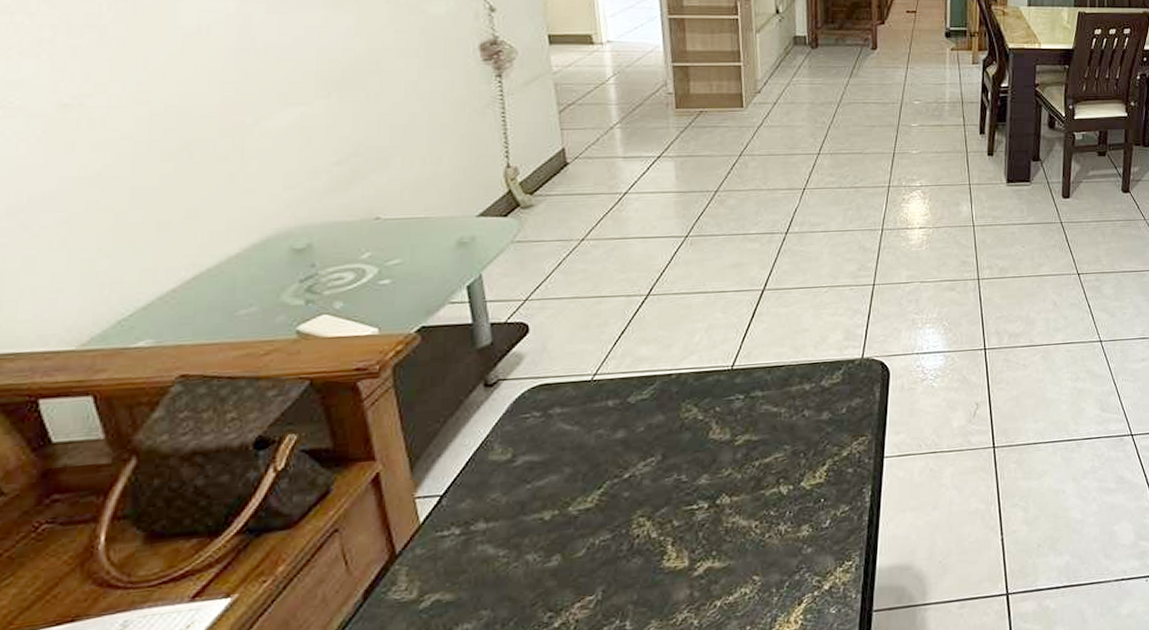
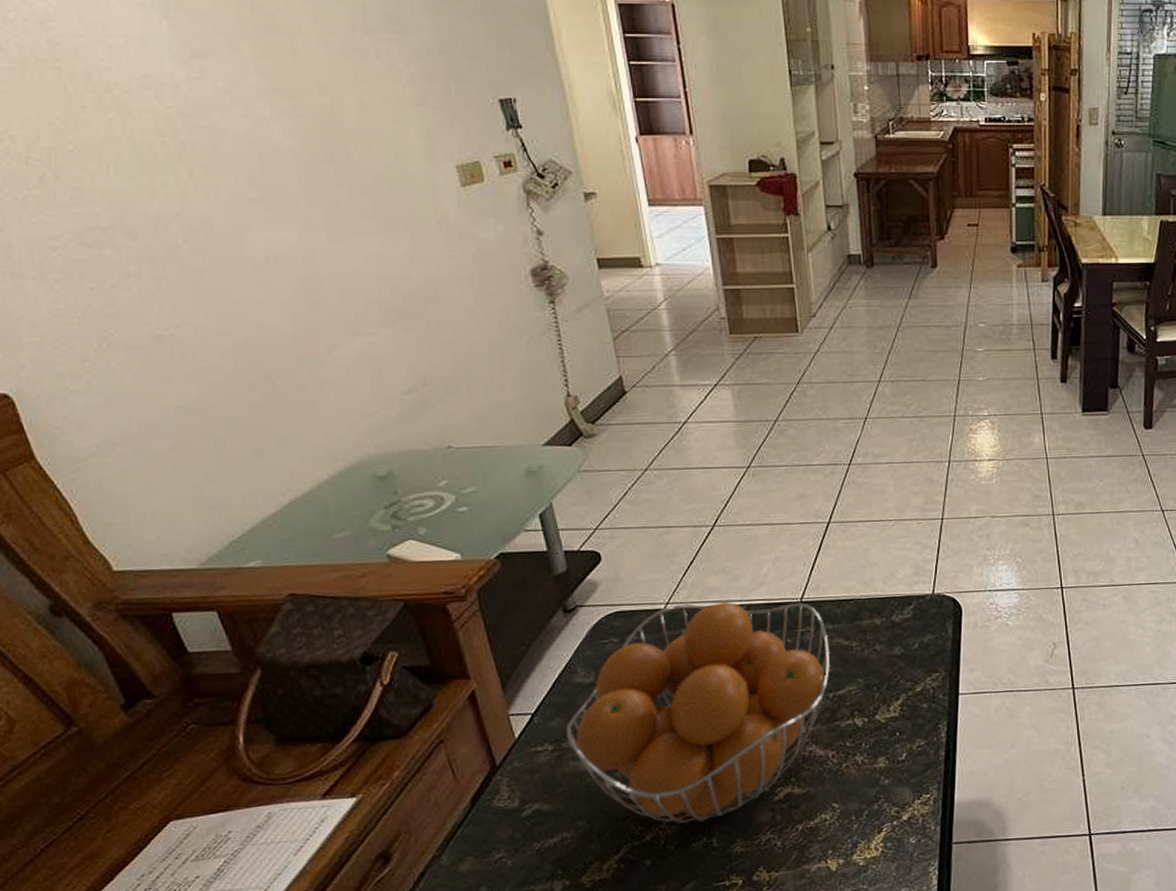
fruit basket: none [477,369,759,606] -> present [567,601,831,823]

